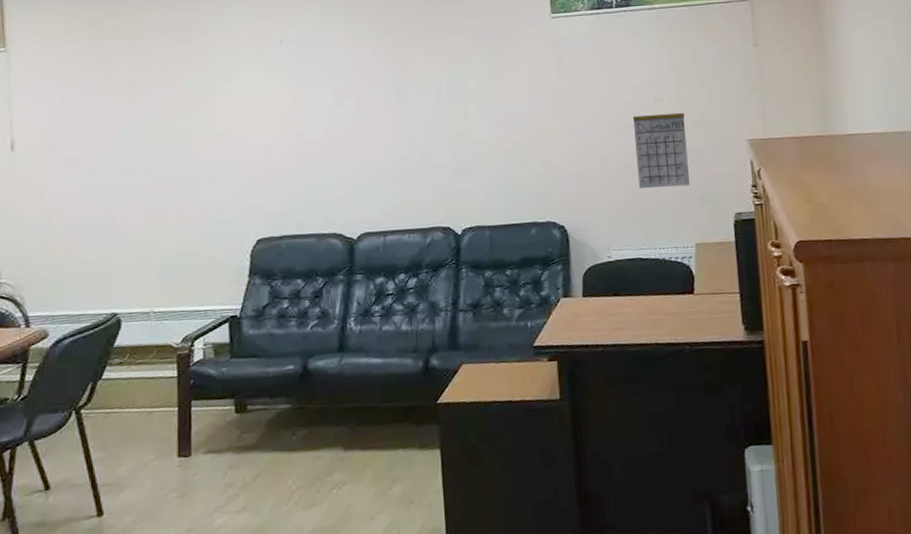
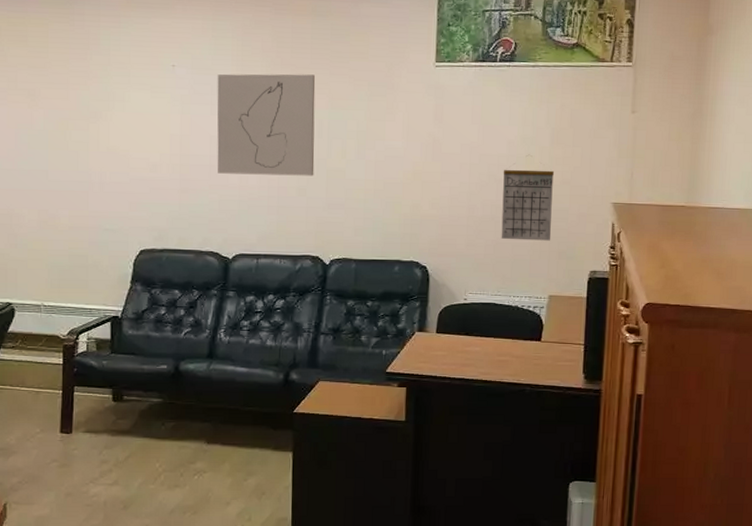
wall art: none [328,37,437,149] -> present [217,74,316,176]

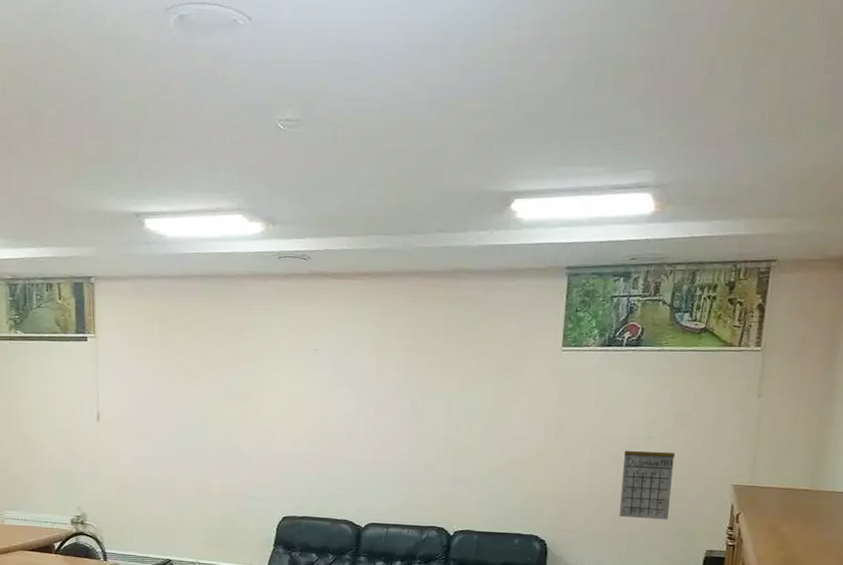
wall art: present [217,74,316,176] -> none [353,357,447,453]

